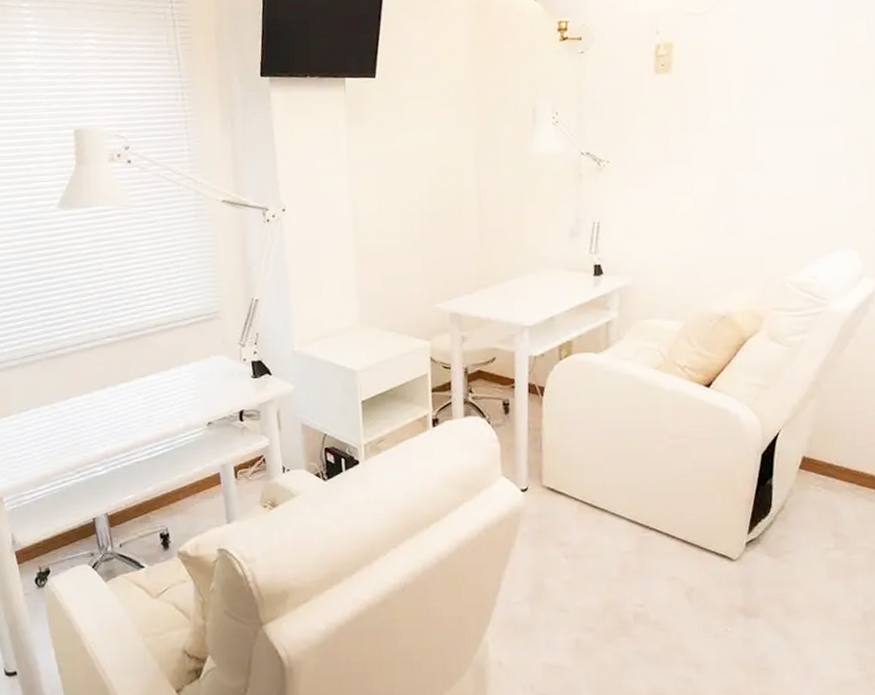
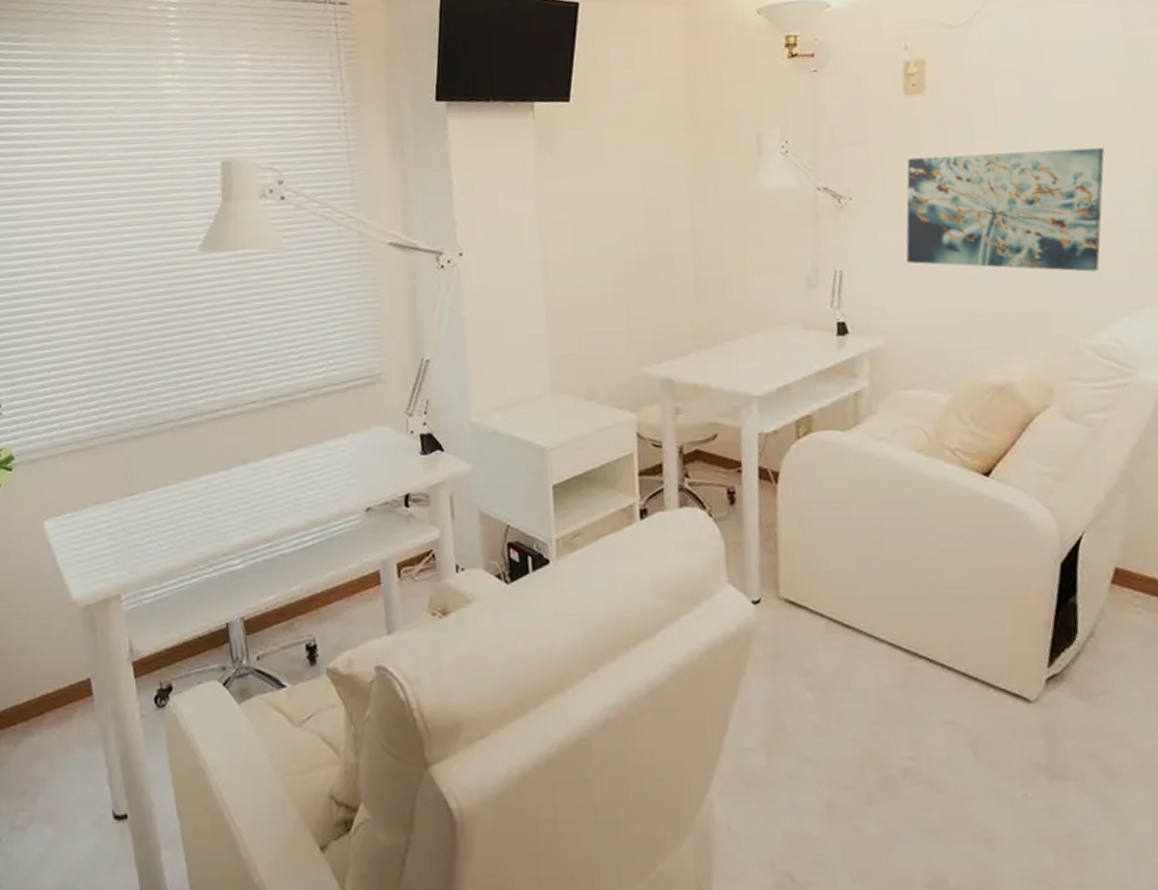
wall art: none [651,119,813,222] -> present [906,147,1105,272]

